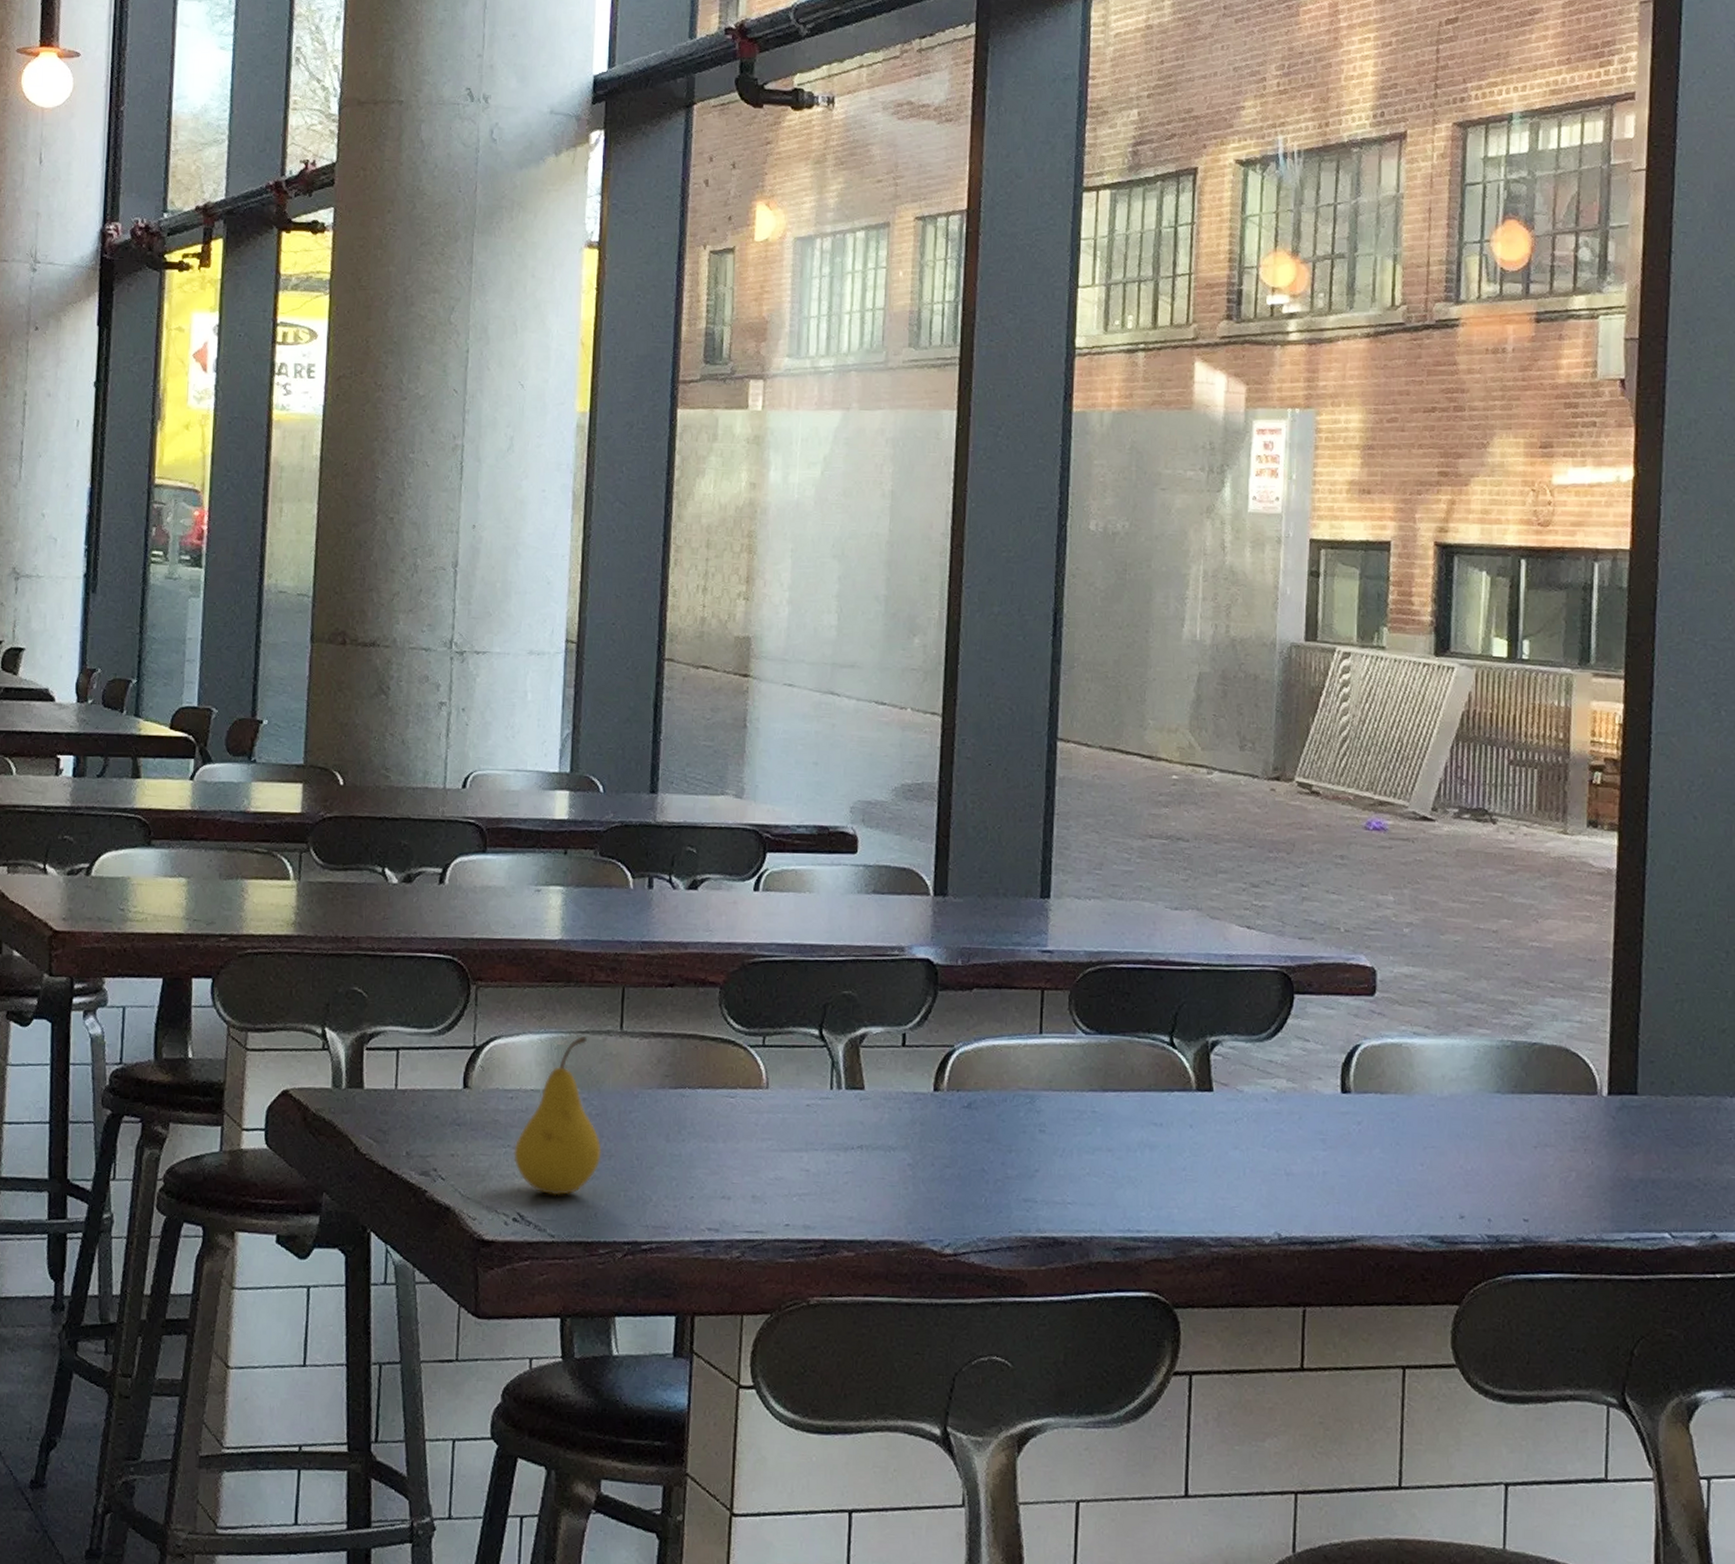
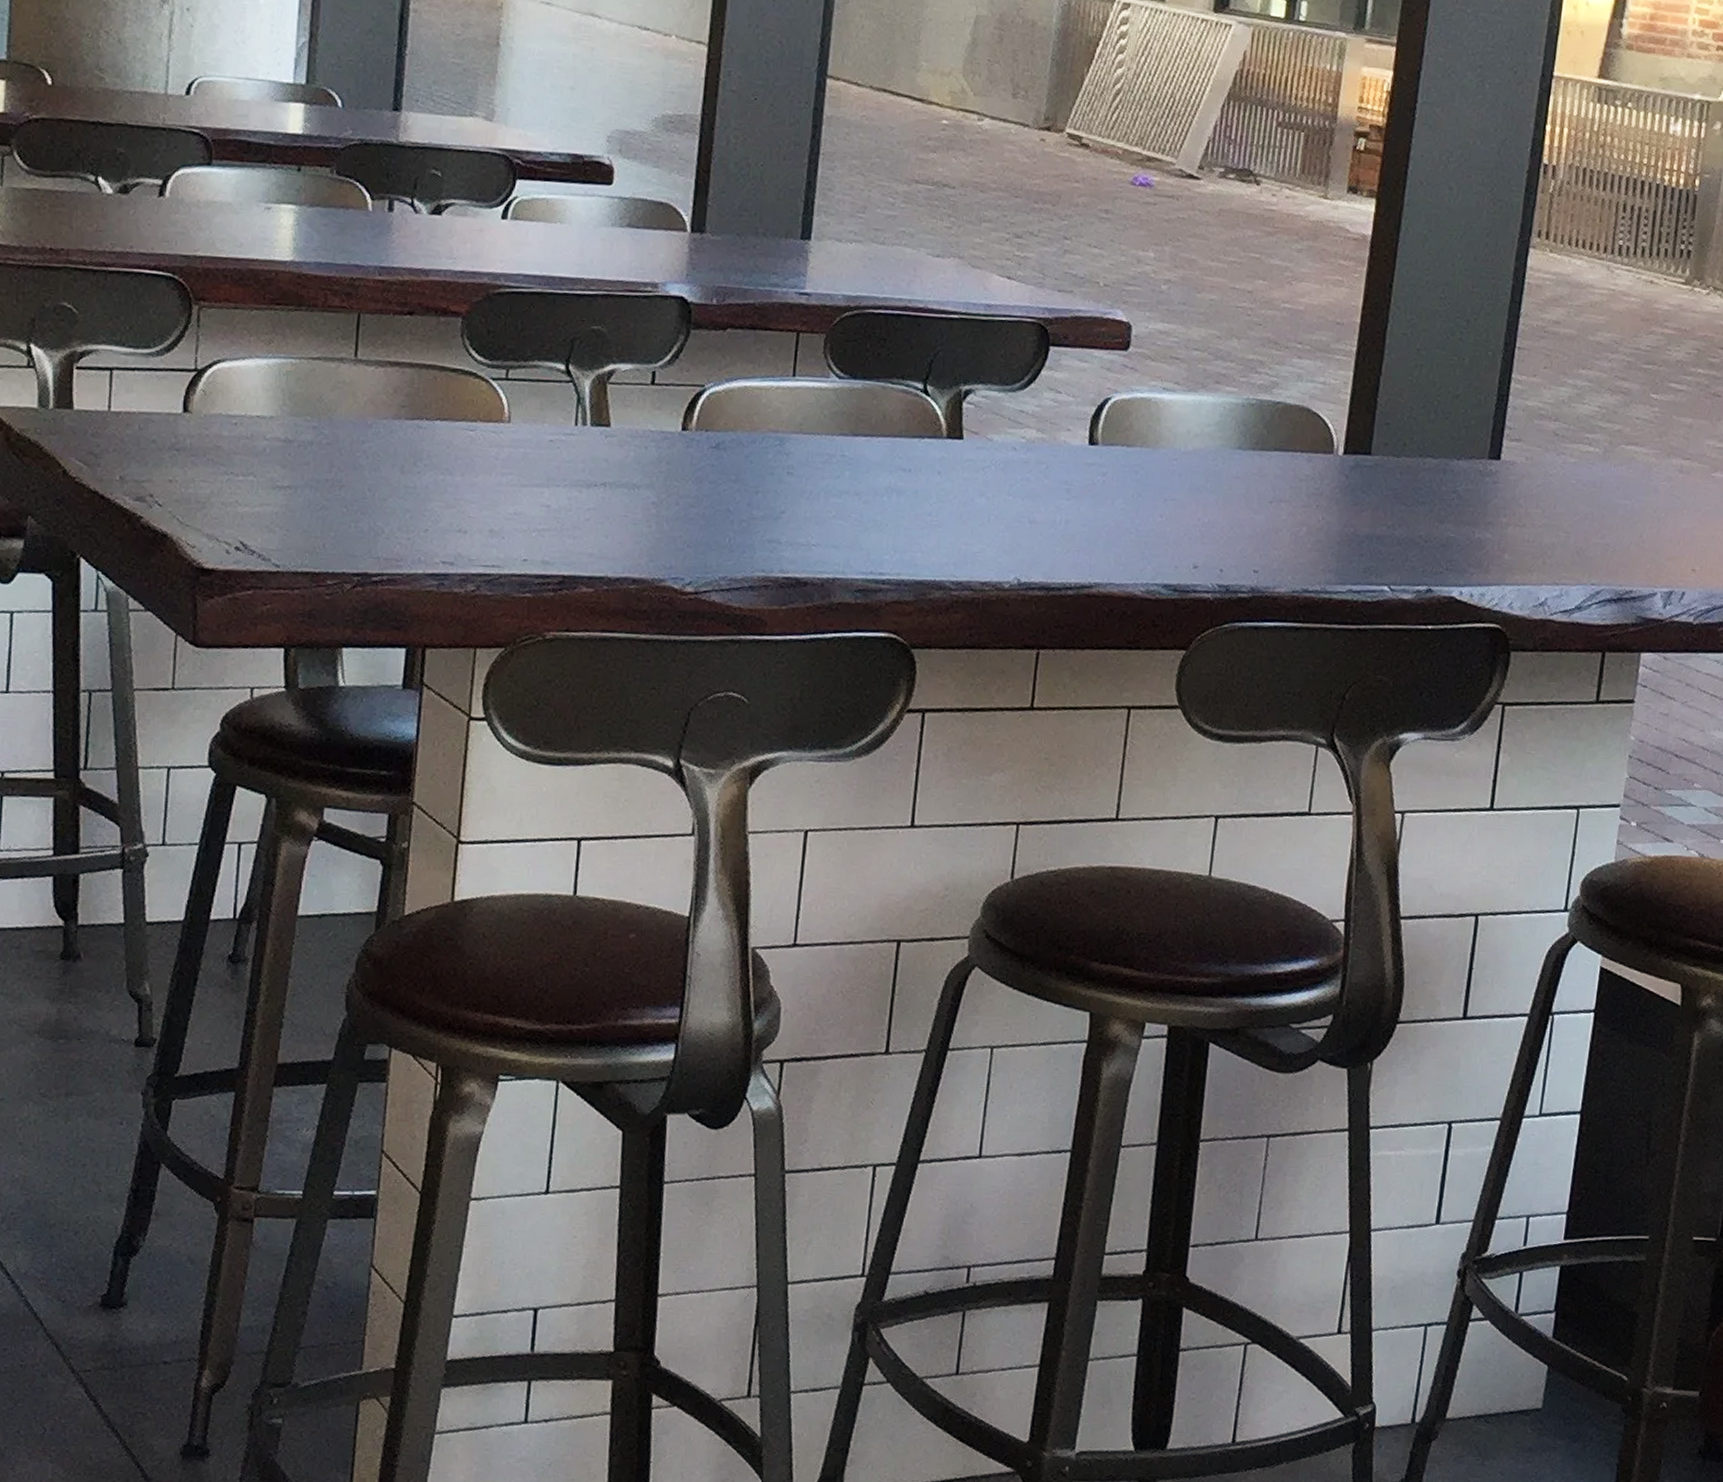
fruit: present [513,1035,602,1196] -> none [237,361,332,526]

